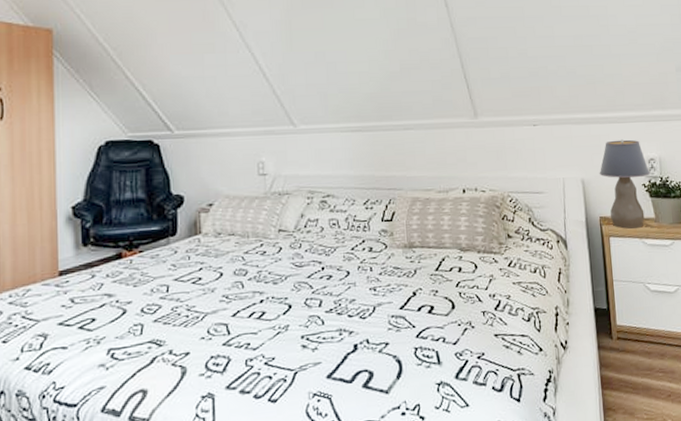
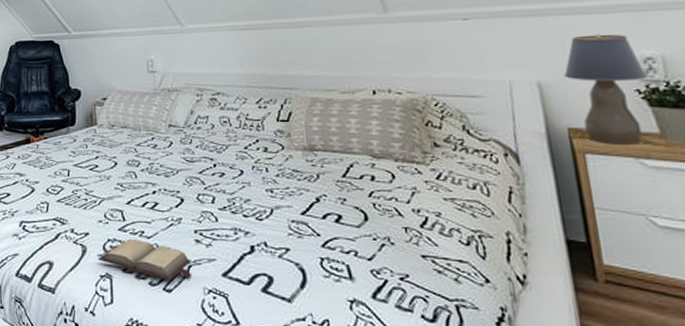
hardback book: none [199,352,298,391] -> present [97,238,193,281]

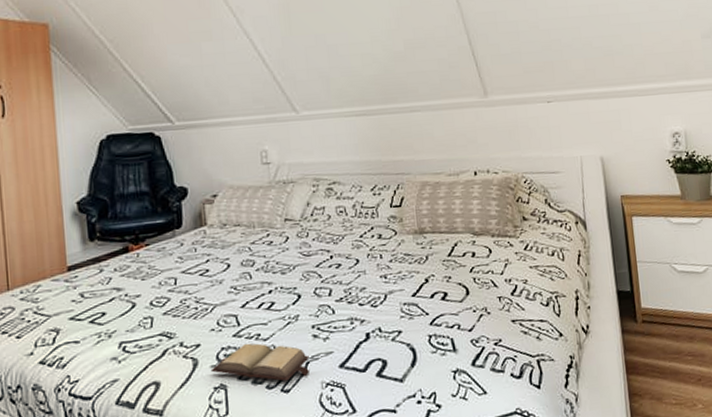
table lamp: present [564,33,649,146] -> none [619,112,676,208]

